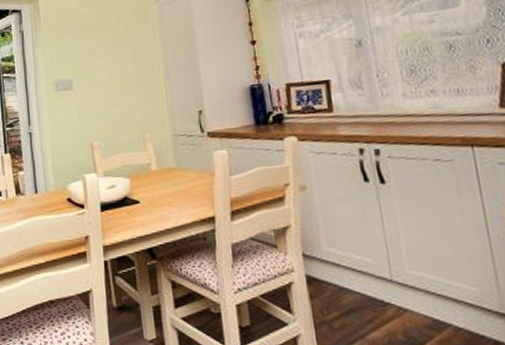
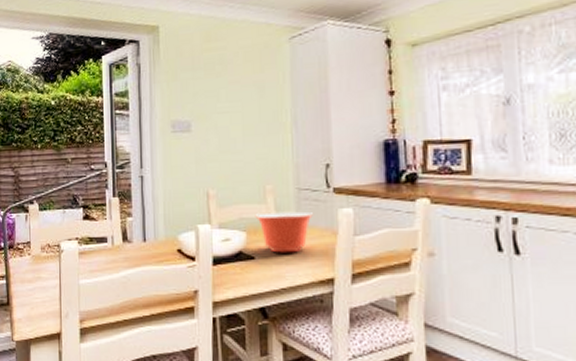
mixing bowl: none [137,156,190,196] -> present [255,211,313,253]

